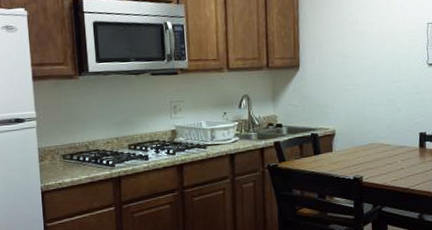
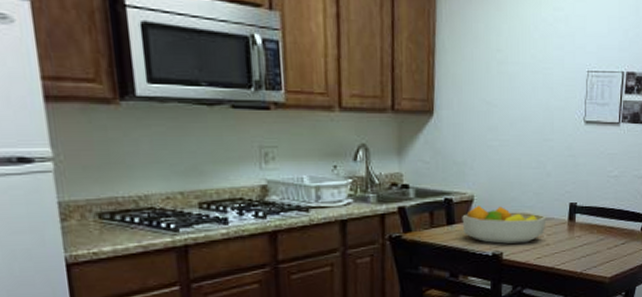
fruit bowl: none [326,138,400,169] -> present [462,206,547,244]

